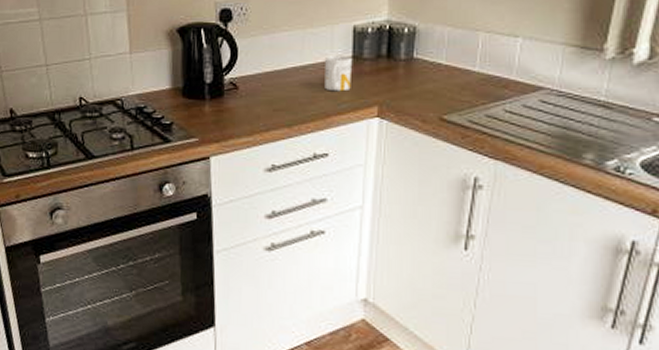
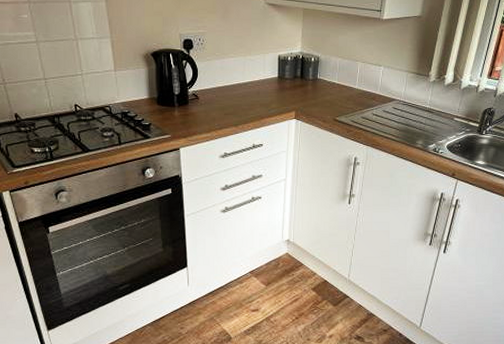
mug: present [325,56,353,92] -> none [260,76,278,101]

